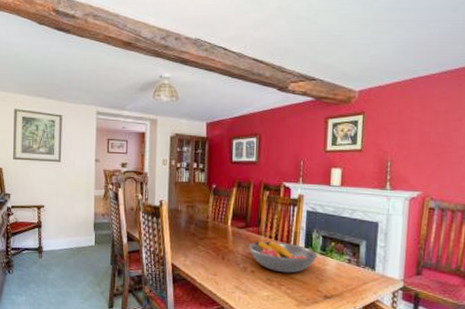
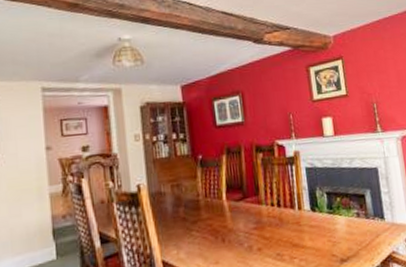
fruit bowl: present [248,241,318,273] -> none [250,207,326,244]

